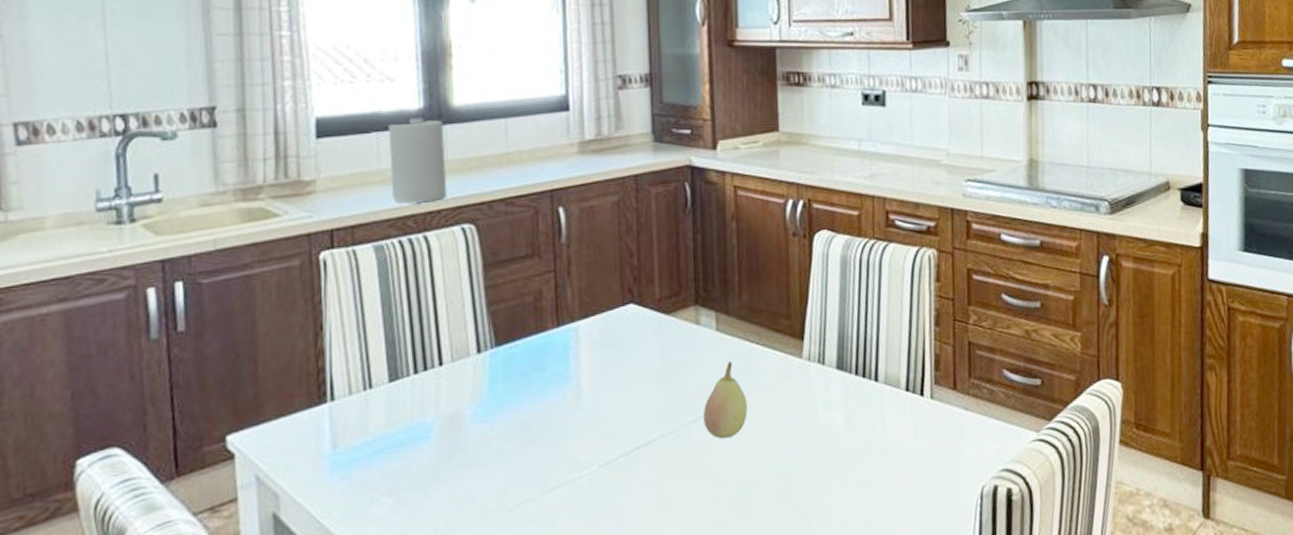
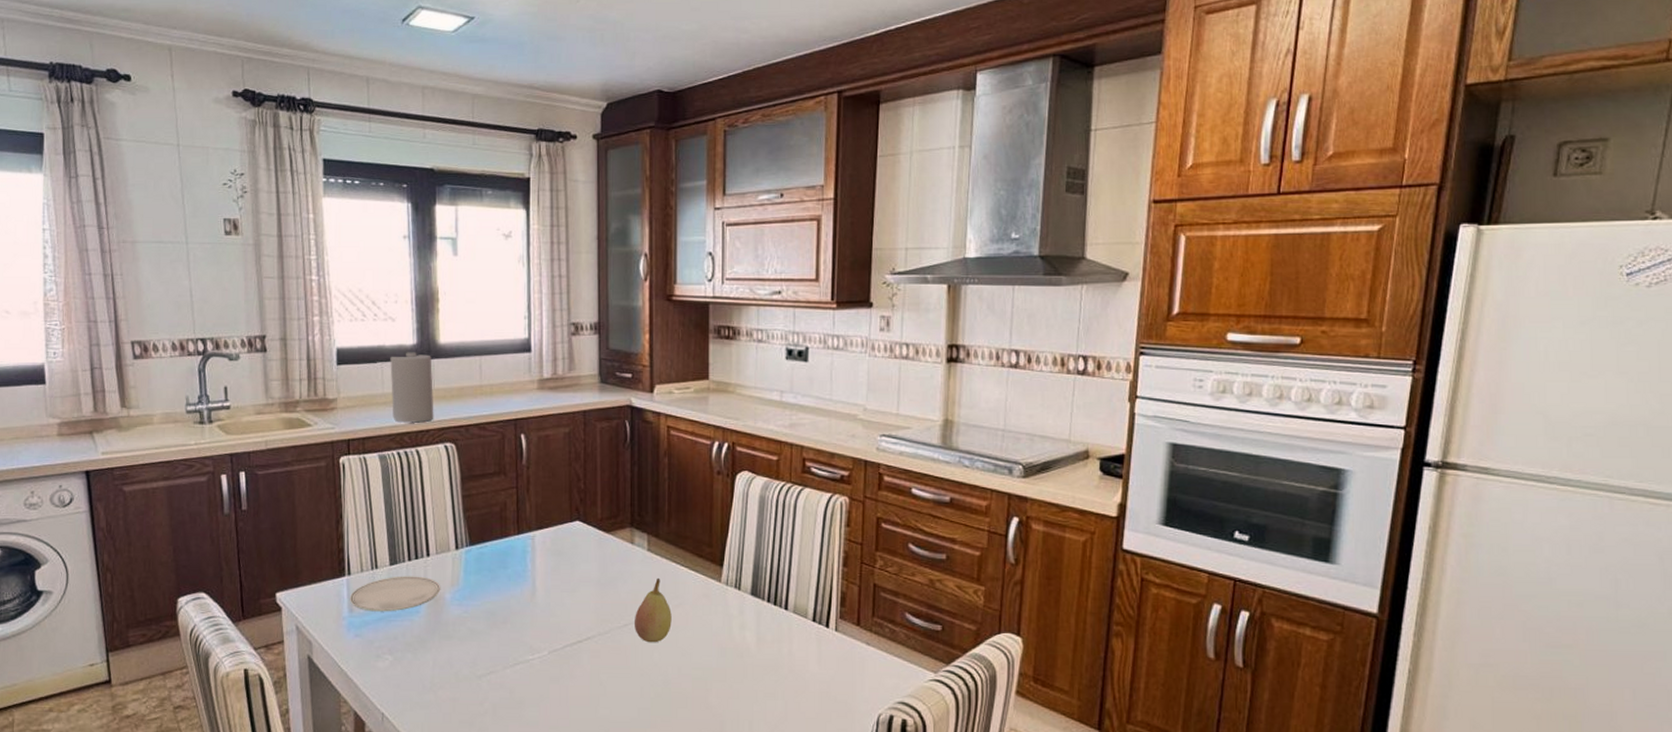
plate: none [334,391,459,445] -> present [350,576,441,612]

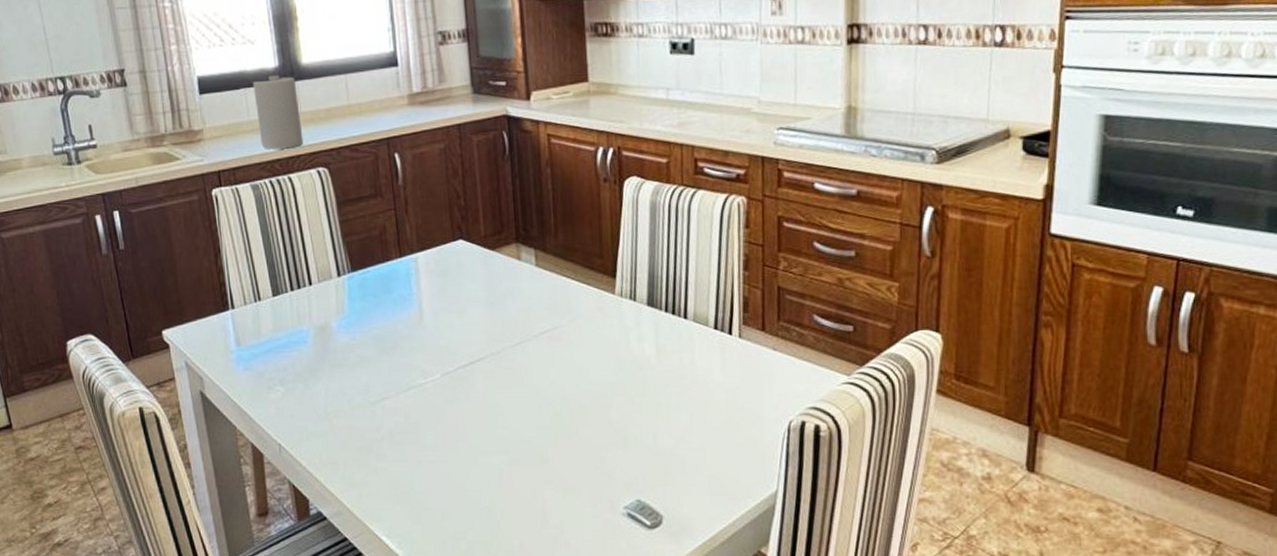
plate: present [350,576,441,612] -> none [236,305,327,344]
fruit: present [635,577,672,643] -> none [527,293,566,360]

